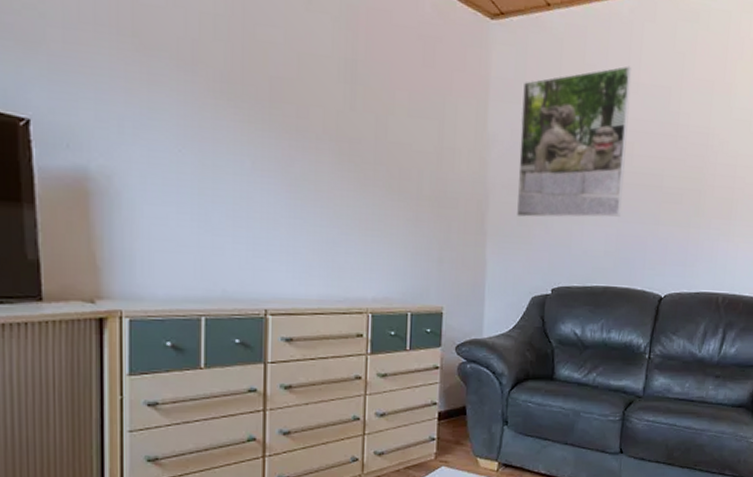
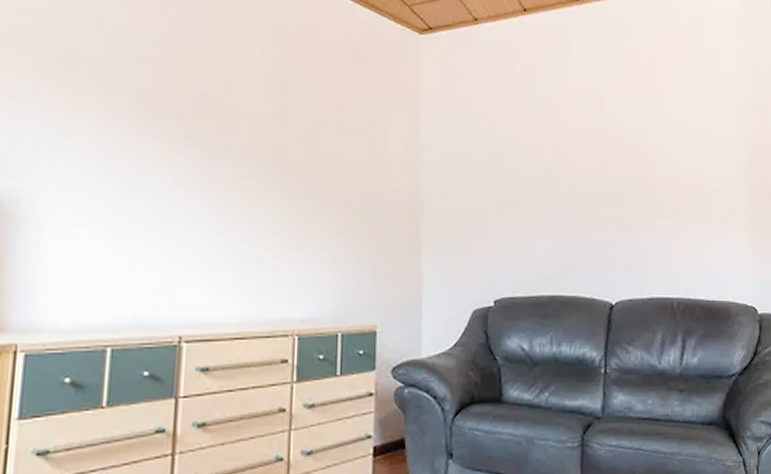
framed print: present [516,66,631,218] -> none [452,73,562,225]

